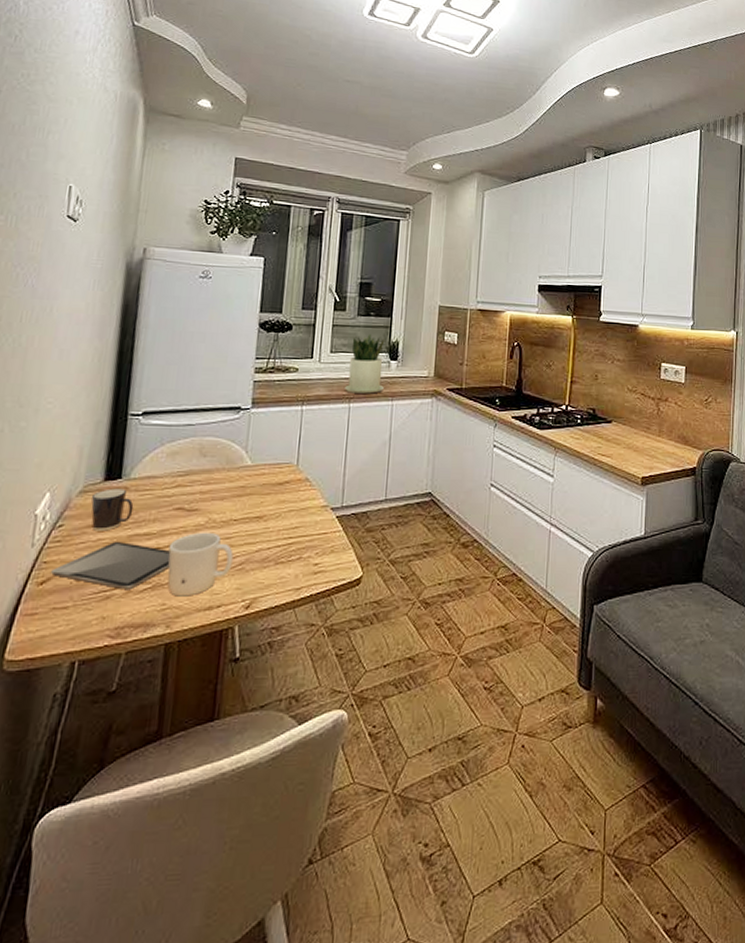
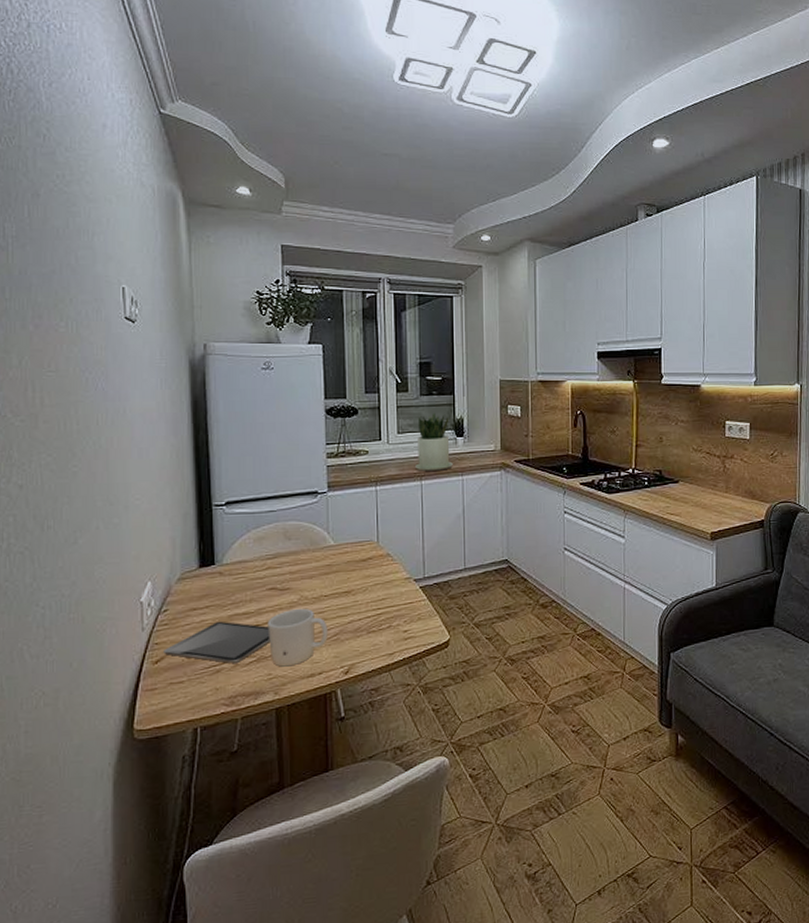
mug: present [91,488,134,531] -> none [190,574,230,613]

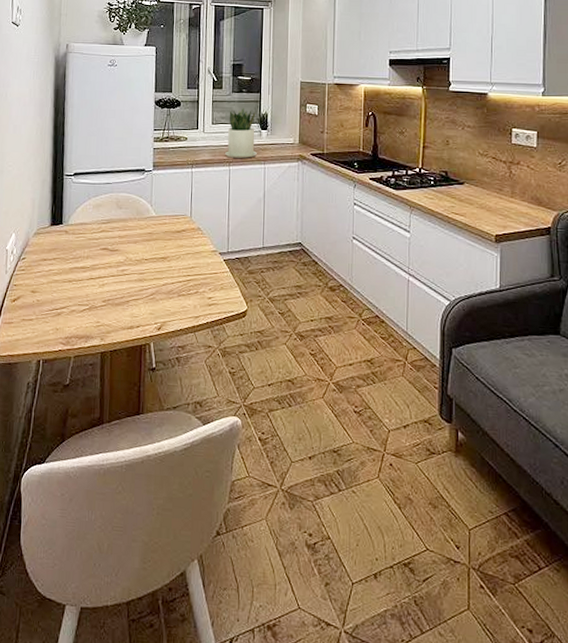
tablet: present [164,621,271,664] -> none [20,271,101,310]
mug: present [267,608,328,667] -> none [99,268,146,317]

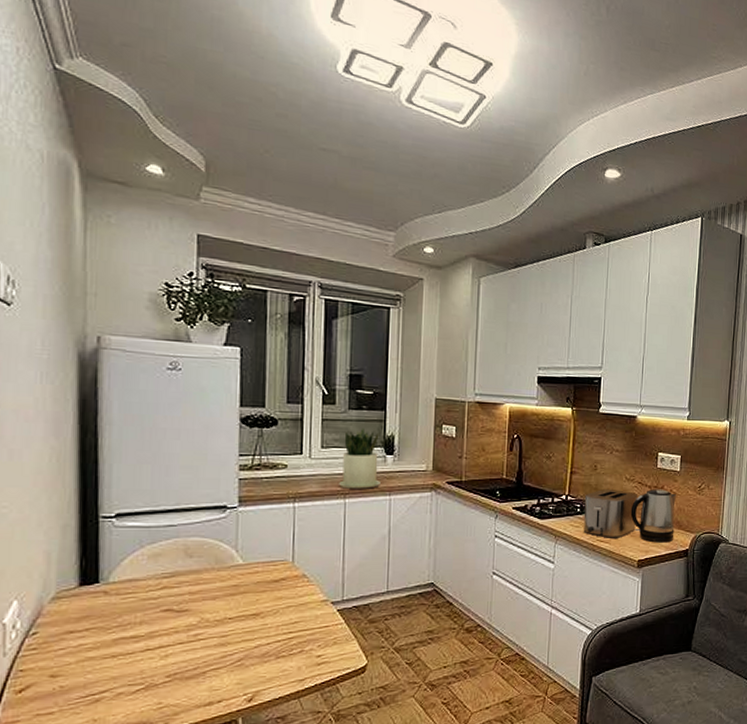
toaster: none [437,164,492,213] -> present [583,489,637,539]
kettle: none [485,164,535,219] -> present [630,489,677,543]

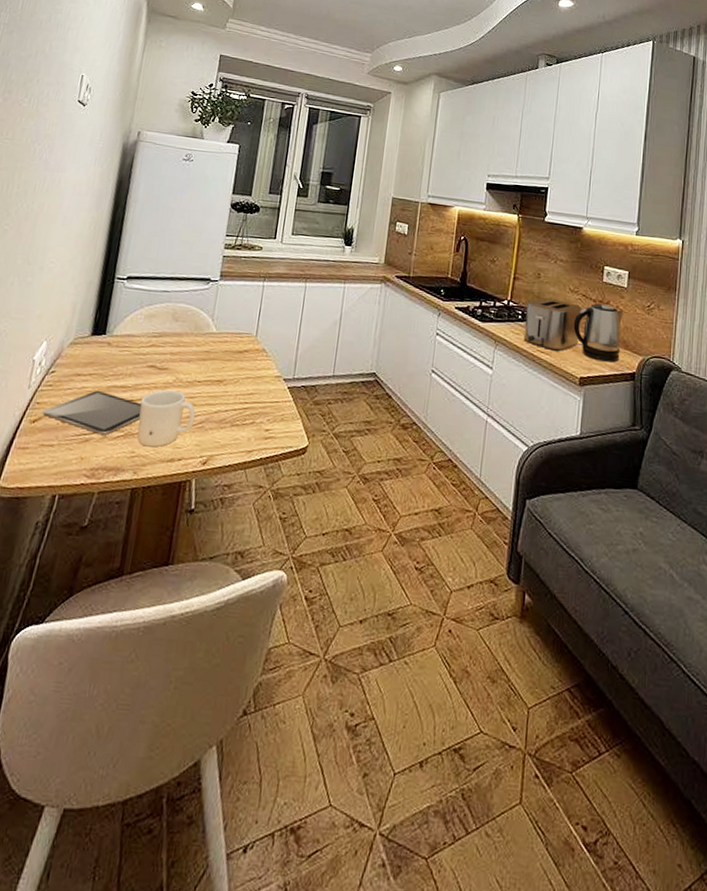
tablet: none [30,645,163,693] -> present [42,390,142,436]
mug: none [159,631,231,695] -> present [137,389,196,448]
planter: present [339,427,380,489] -> none [302,219,341,276]

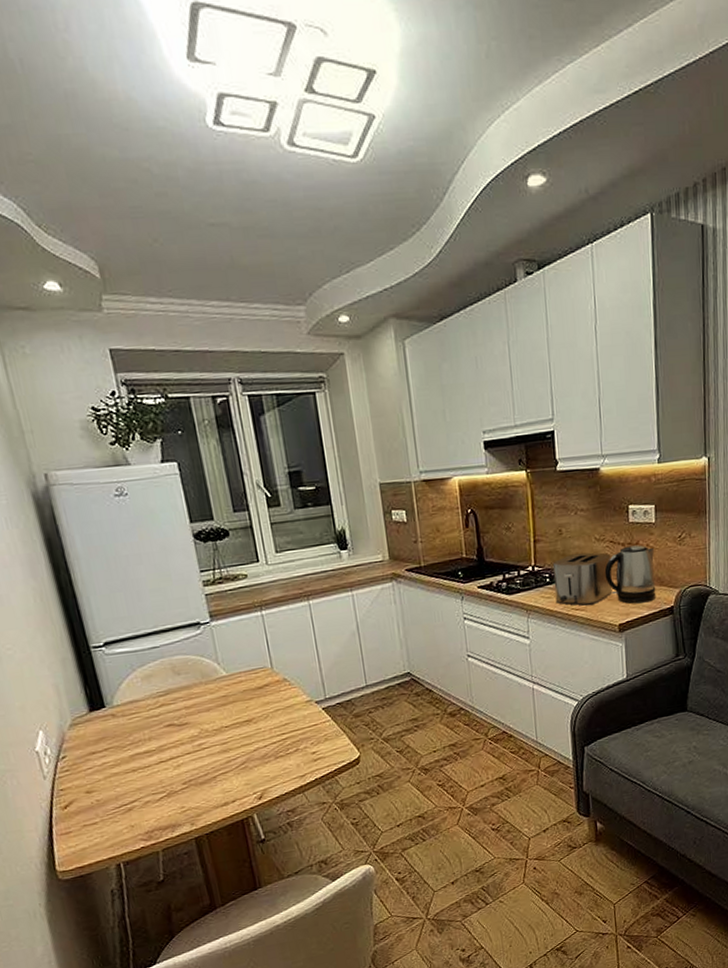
tablet: present [42,390,142,436] -> none [70,761,178,801]
mug: present [137,389,196,448] -> none [171,740,236,799]

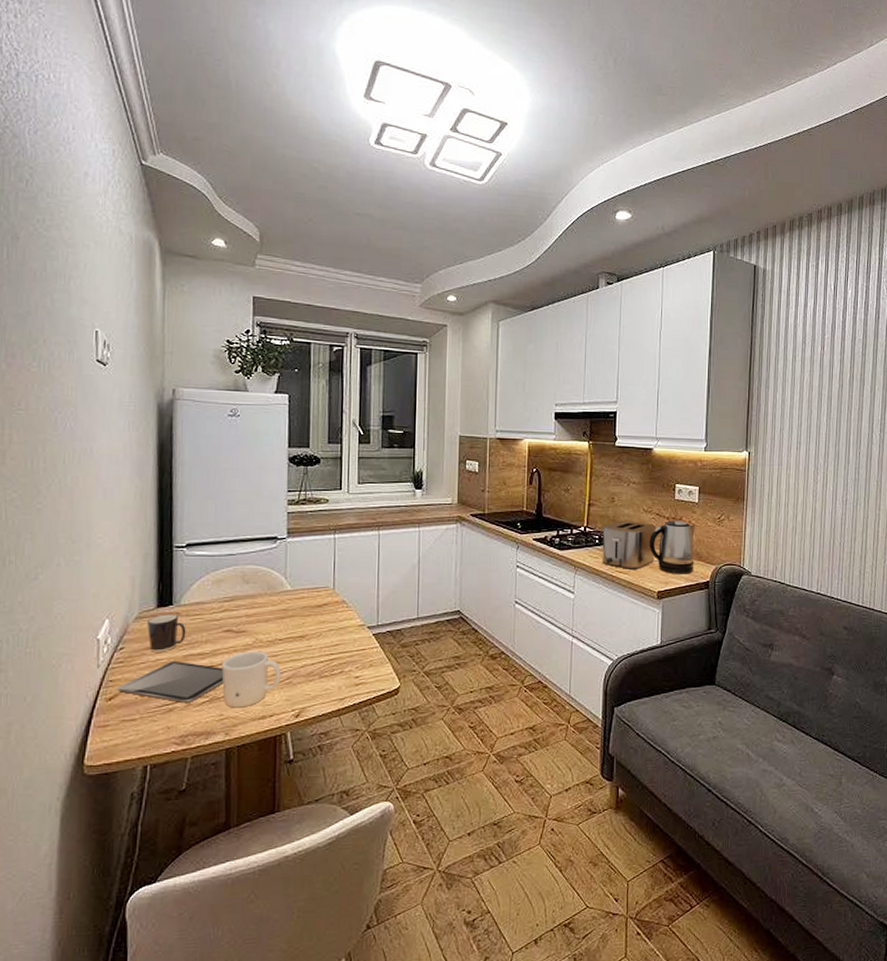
tablet: none [70,761,178,801] -> present [117,660,224,704]
mug: none [83,716,128,757] -> present [147,614,186,652]
mug: none [171,740,236,799] -> present [221,651,281,708]

